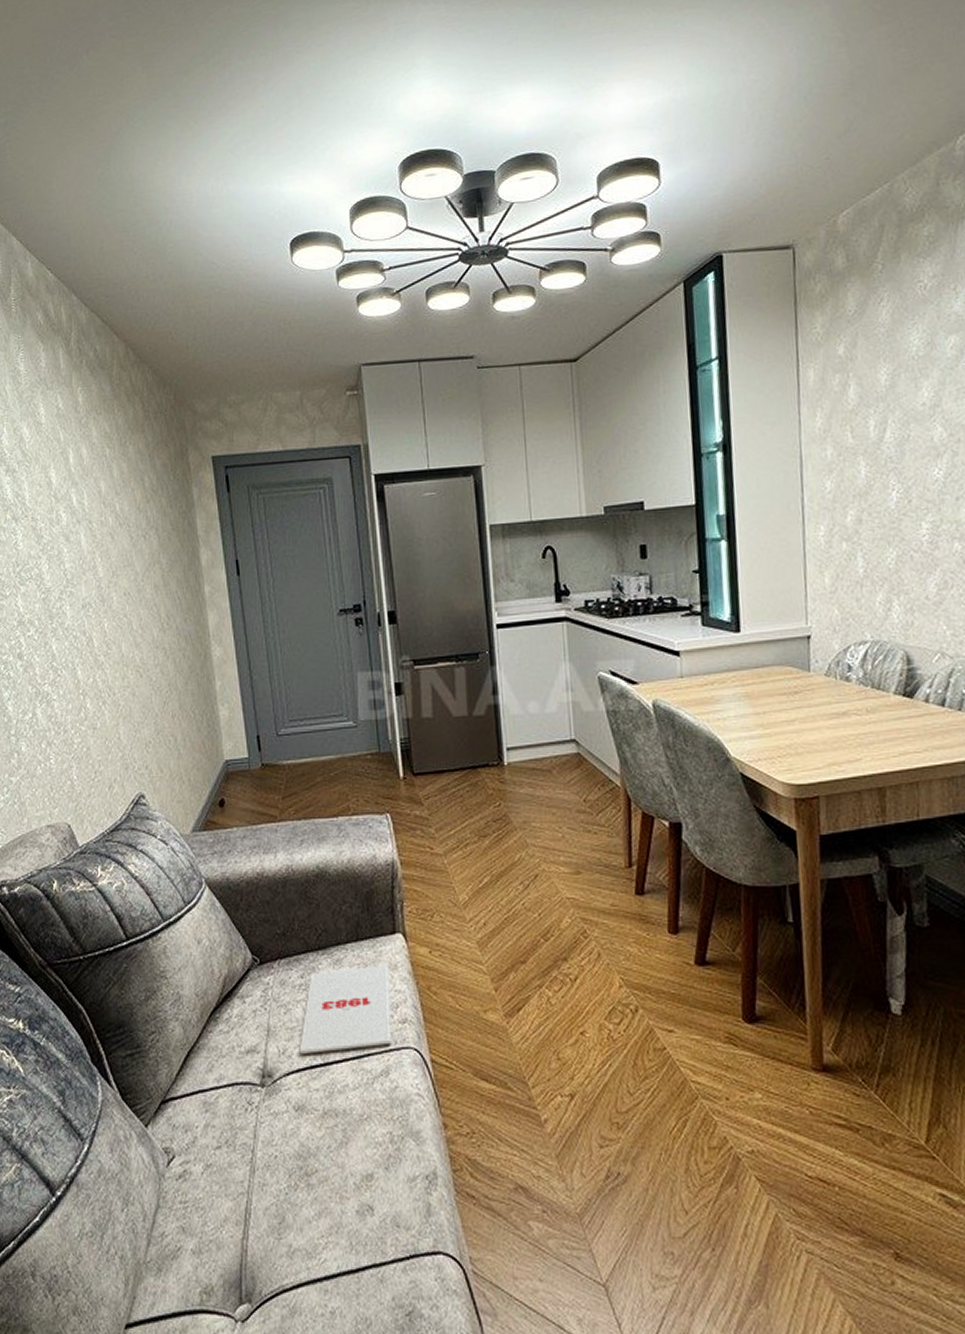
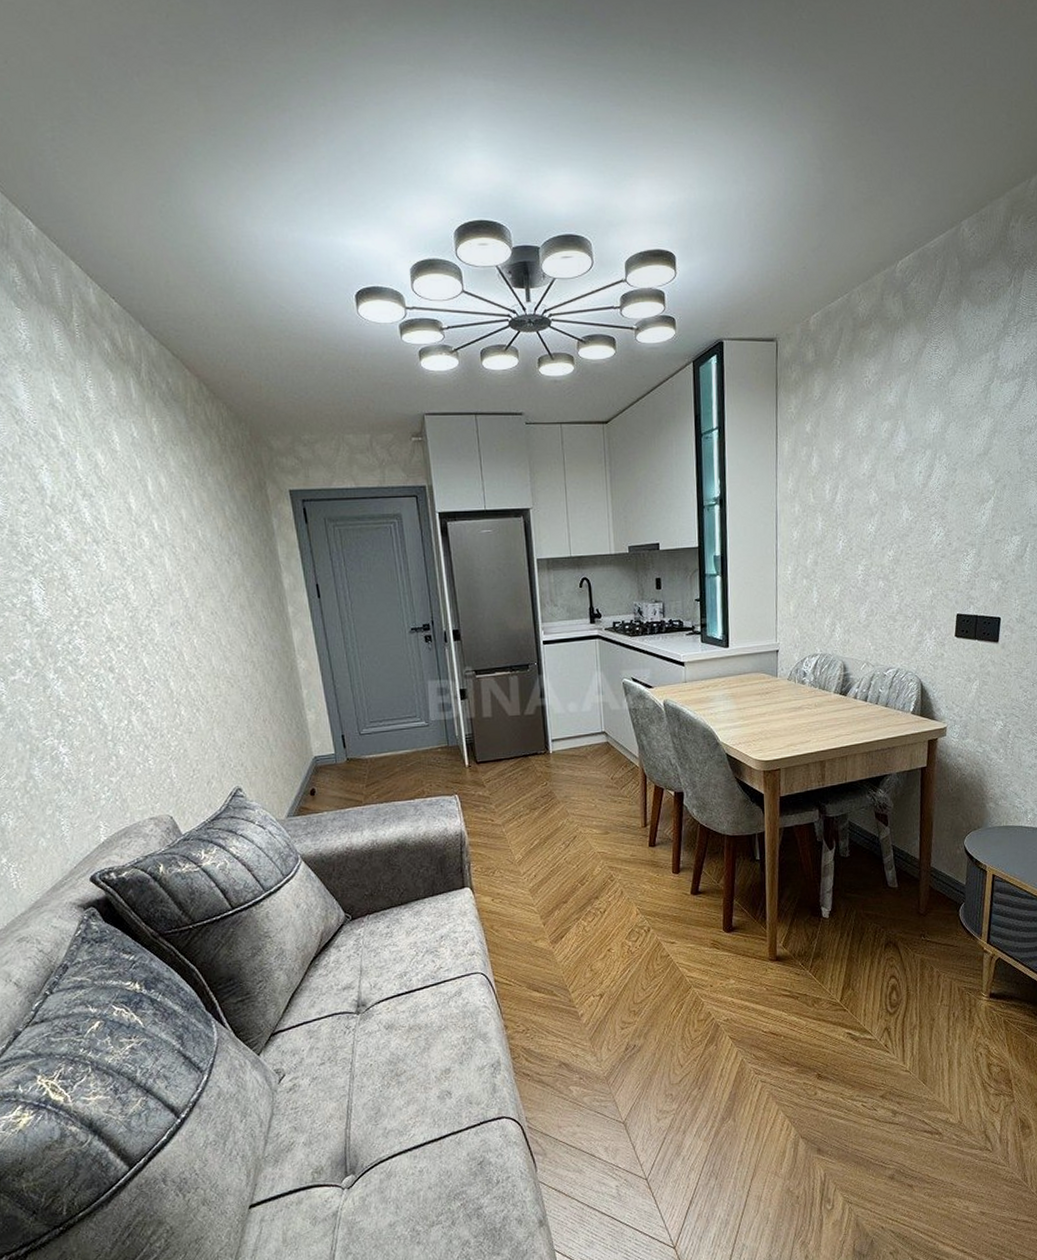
magazine: present [299,965,391,1054] -> none [387,912,463,986]

